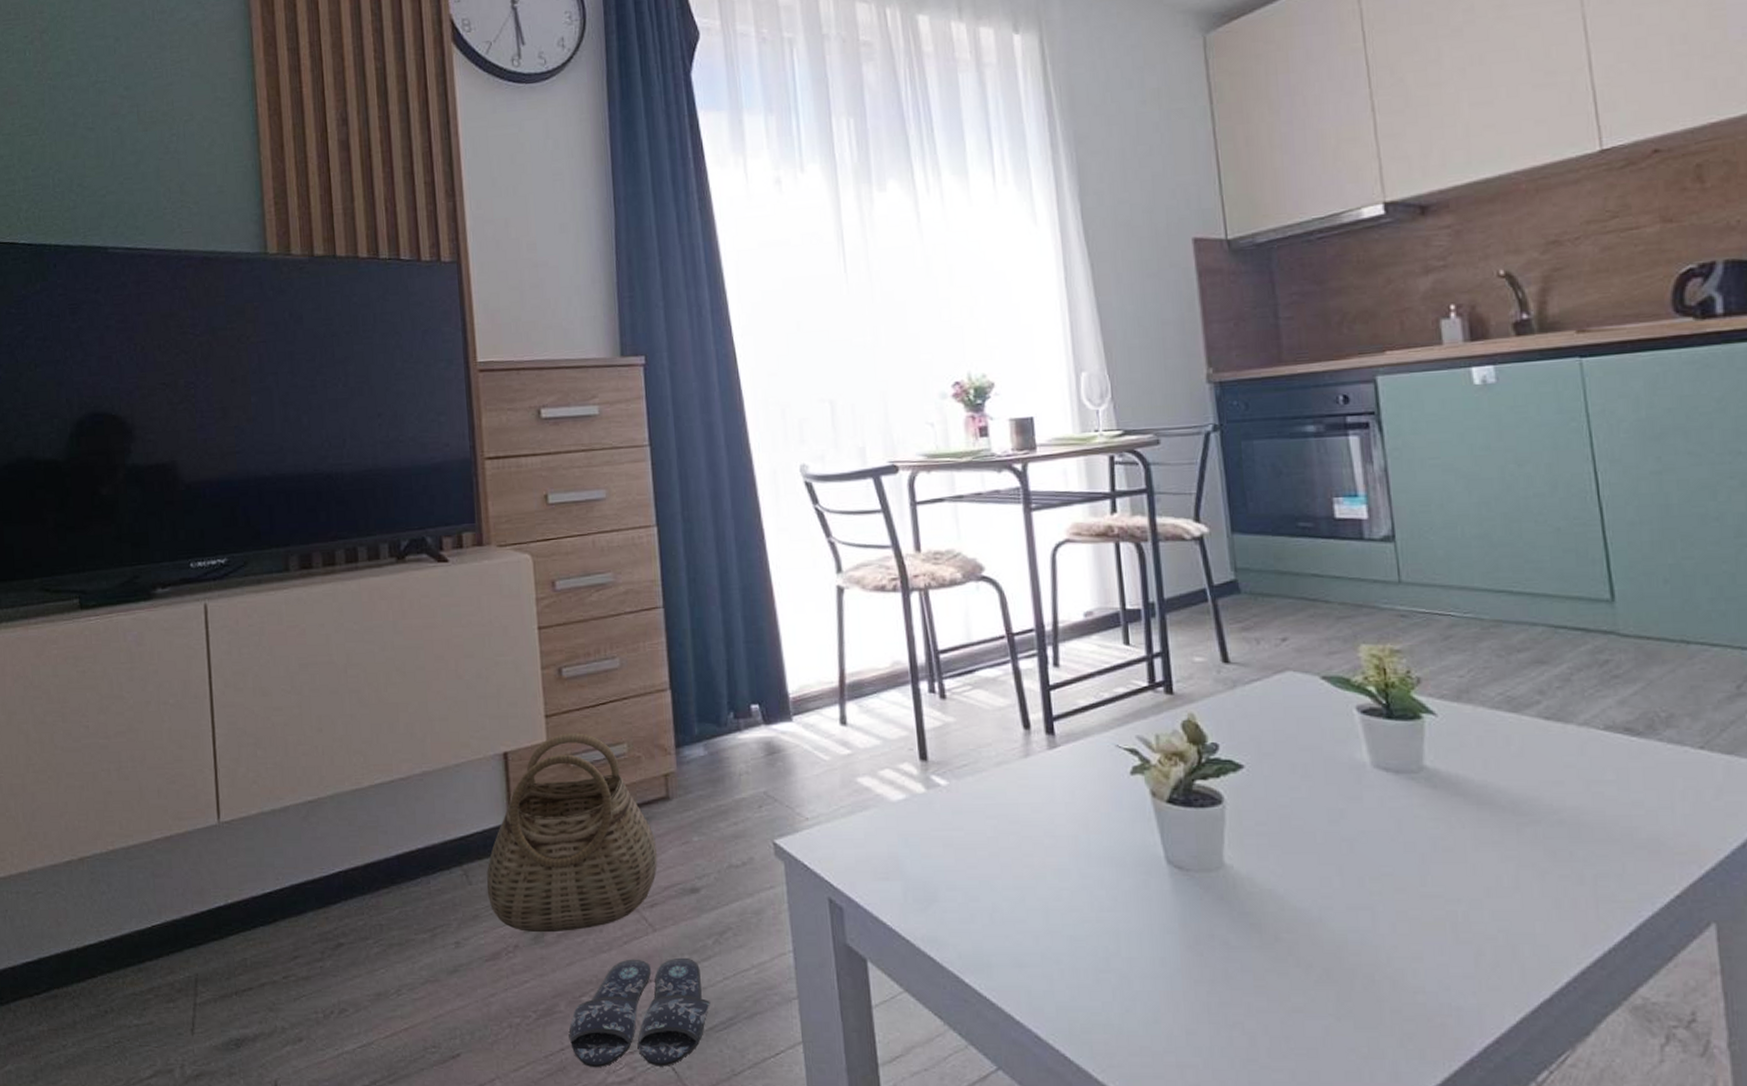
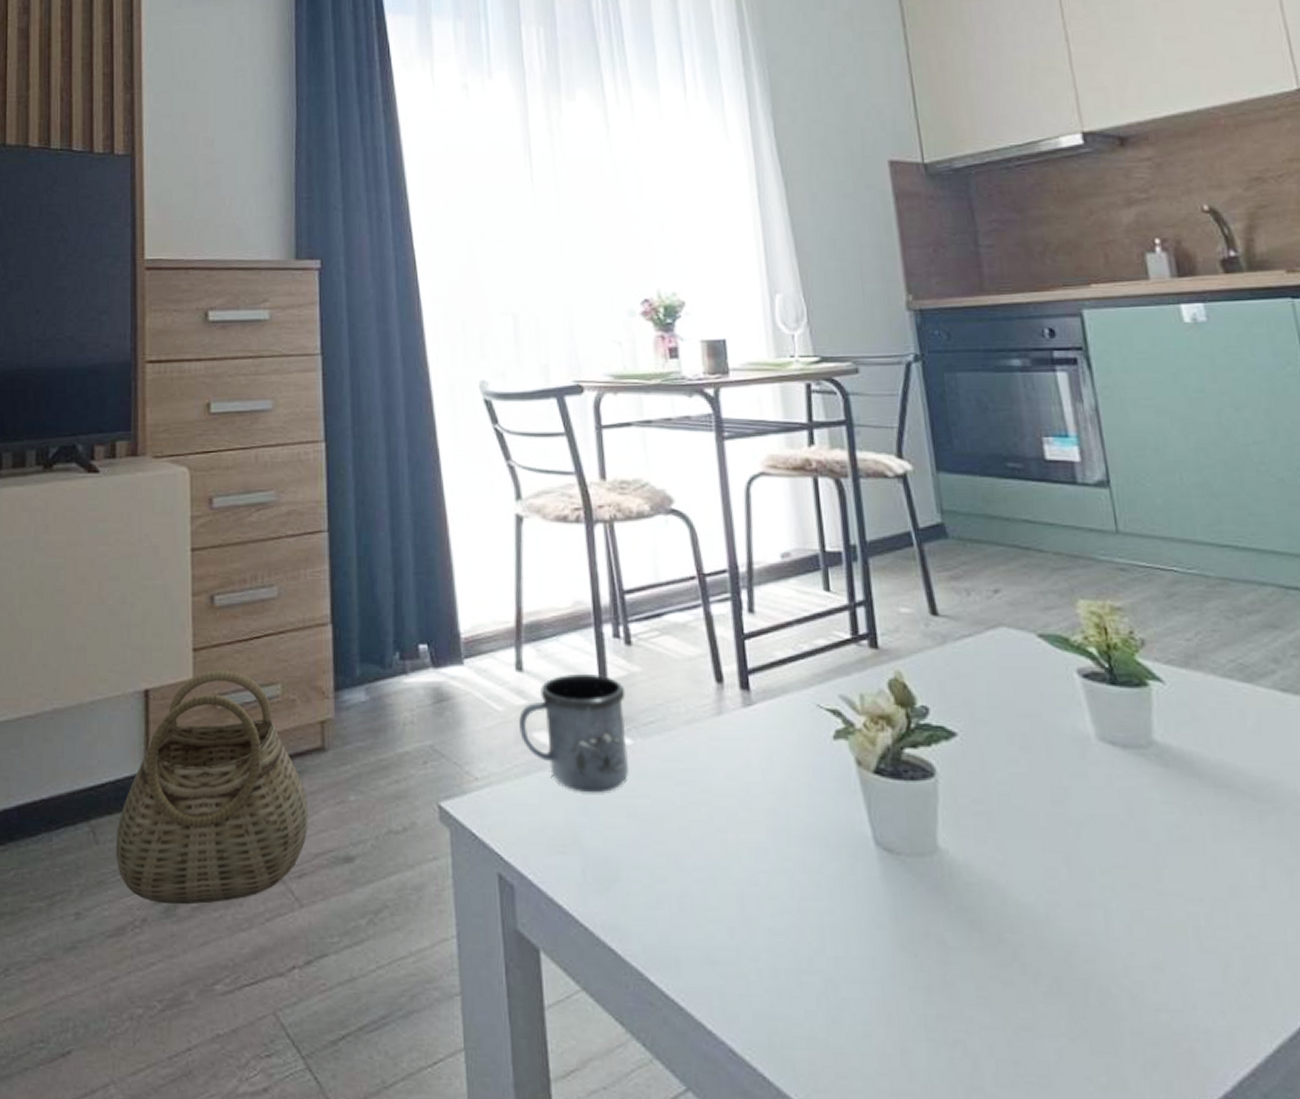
slippers: present [569,957,710,1068] -> none [199,940,361,1075]
mug: none [844,725,945,828] -> present [519,673,629,793]

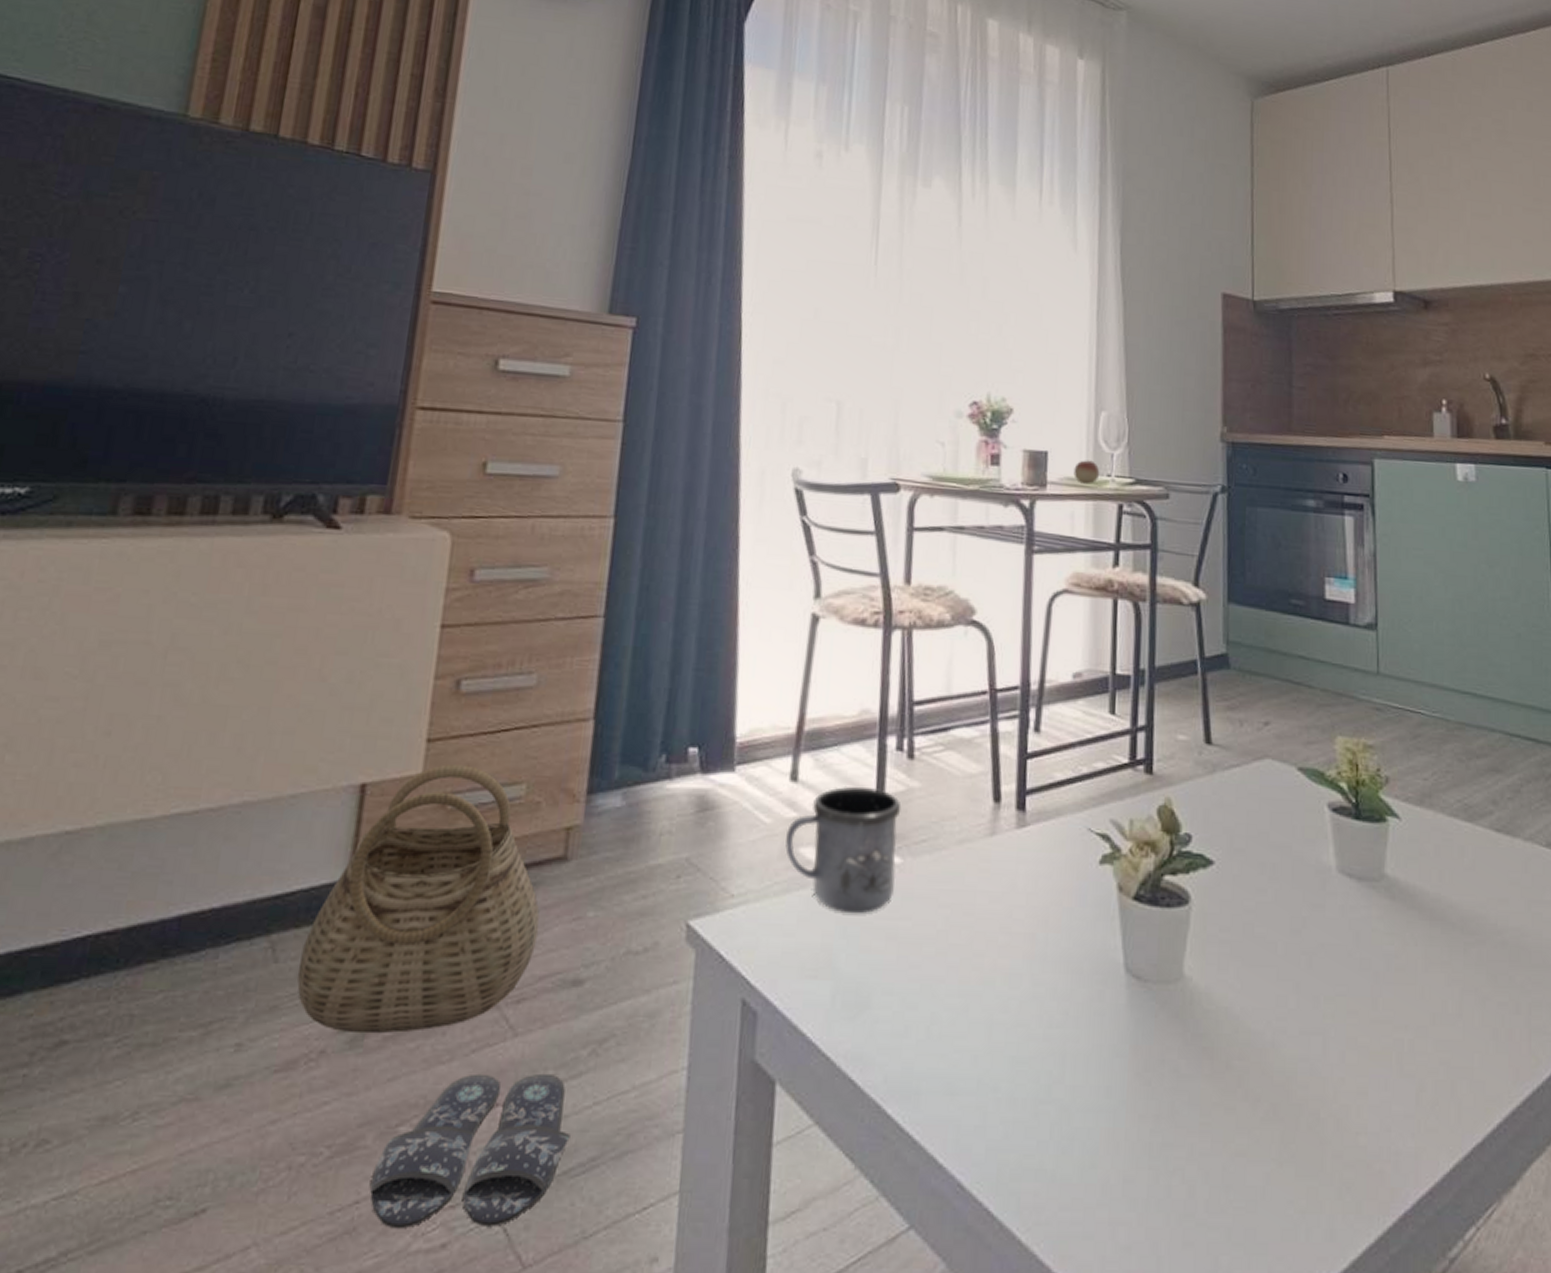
slippers: none [199,940,361,1075] -> present [370,1073,570,1229]
fruit: none [755,343,783,367] -> present [1074,460,1100,485]

